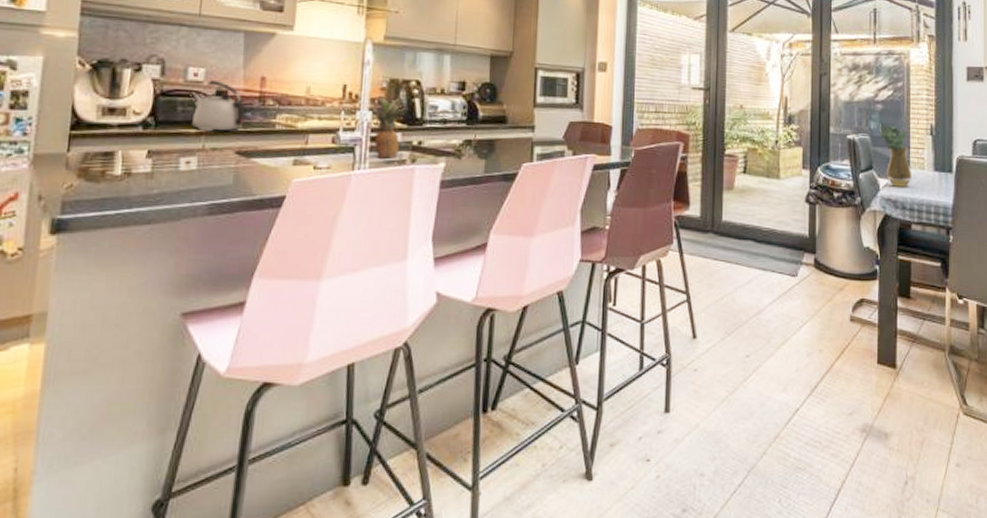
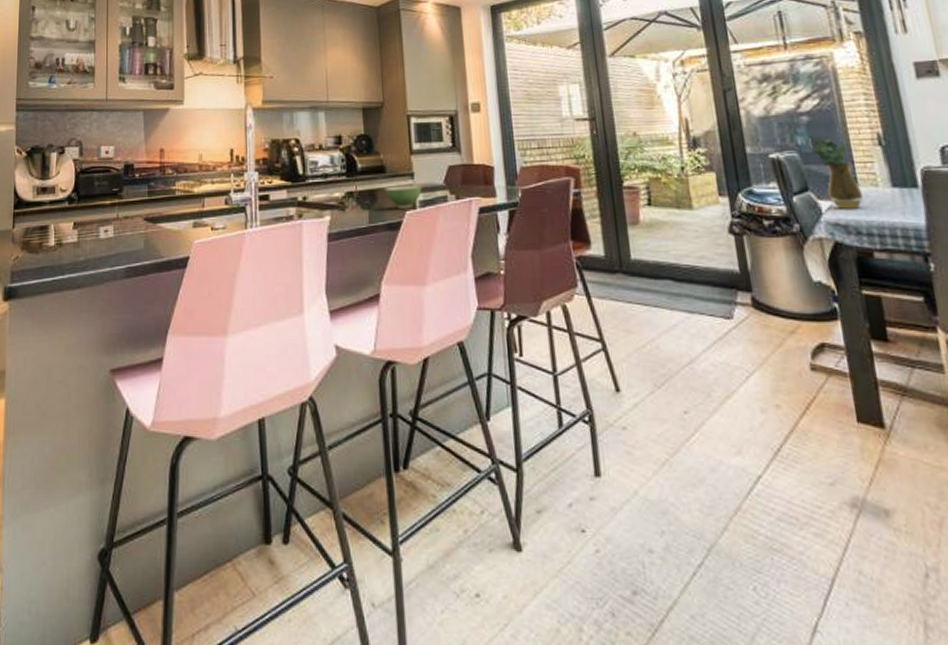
kettle: present [190,79,245,132] -> none [104,155,149,203]
fruit: present [371,96,407,160] -> none [257,157,290,217]
bowl: none [503,137,541,161] -> present [384,185,422,209]

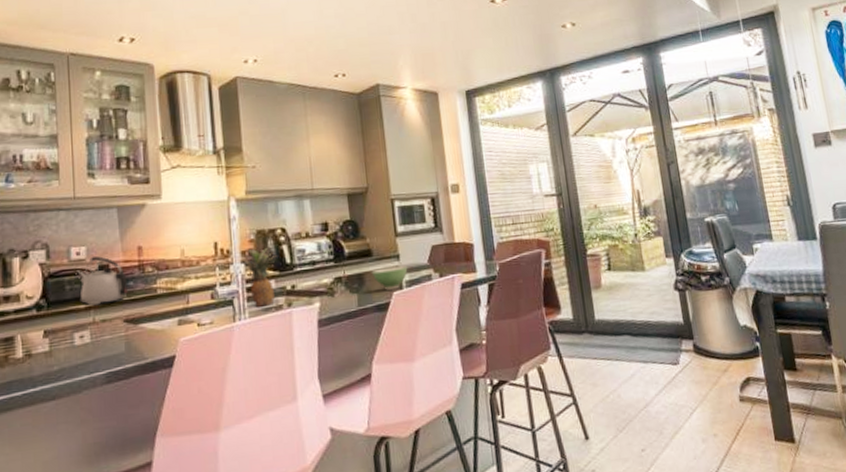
kettle: none [104,155,149,203] -> present [75,255,128,306]
fruit: none [257,157,290,217] -> present [243,248,277,308]
vase: present [809,136,864,209] -> none [735,201,777,262]

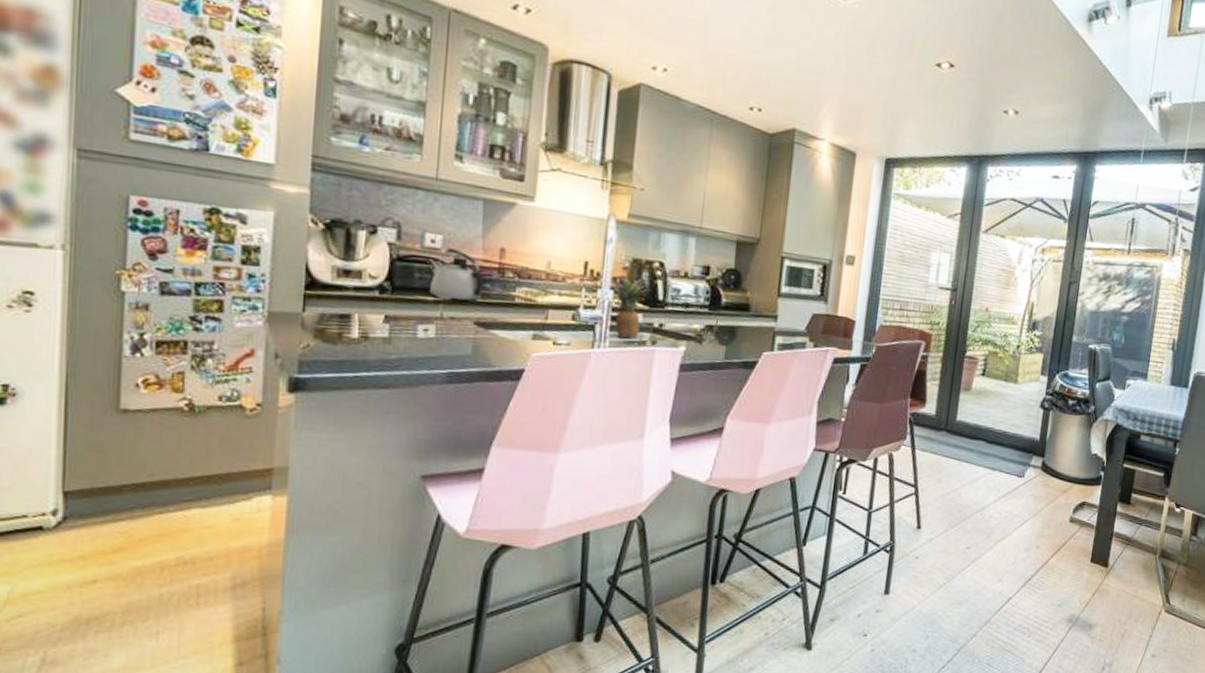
bowl: present [371,266,408,290] -> none [745,326,784,350]

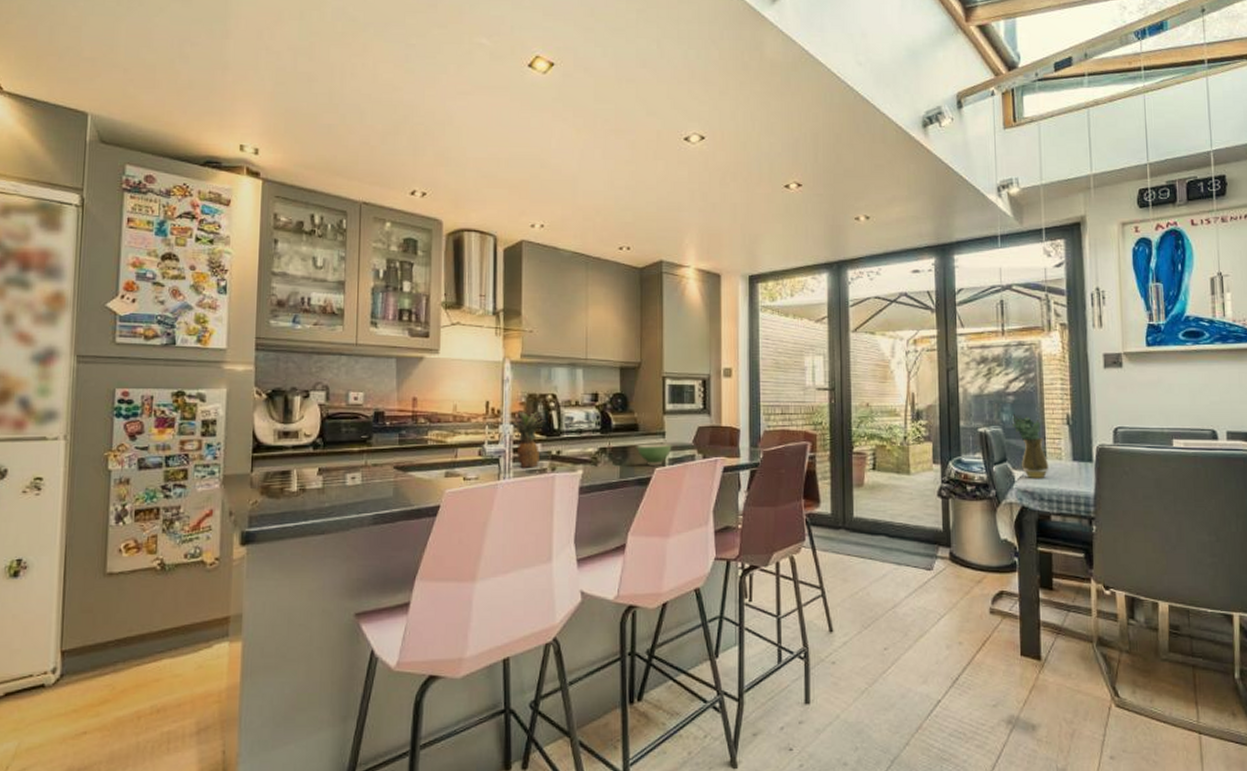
kettle: present [427,247,484,301] -> none [352,402,400,450]
bowl: none [745,326,784,350] -> present [636,444,672,465]
vase: none [1120,334,1148,399] -> present [1011,414,1049,478]

